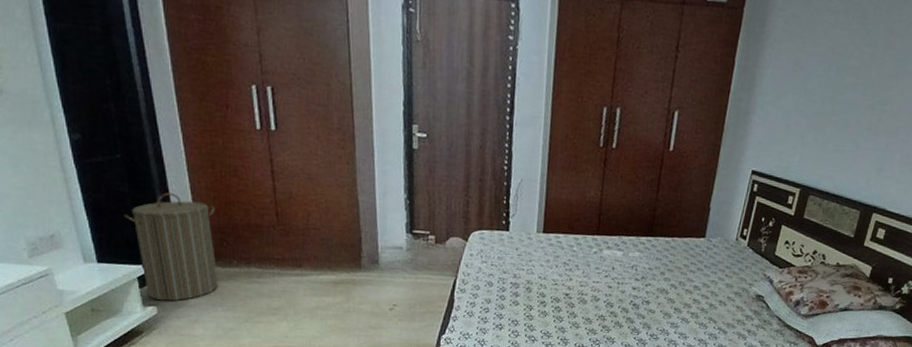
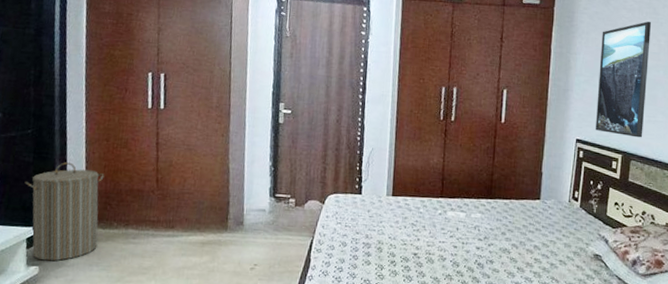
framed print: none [775,28,858,170] -> present [596,21,652,138]

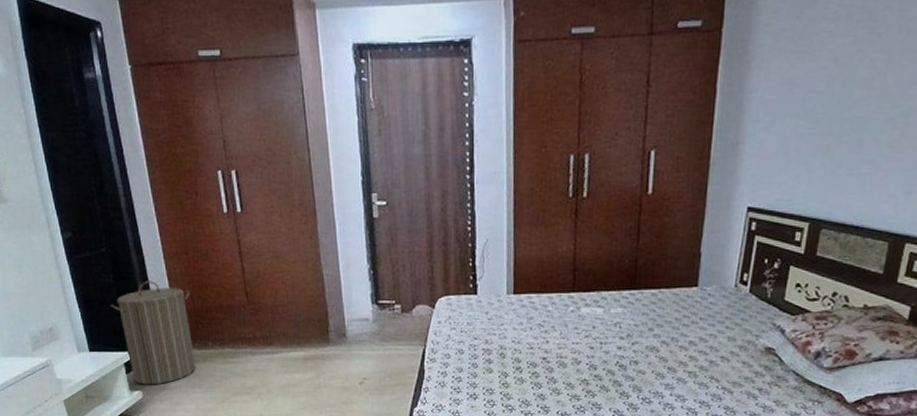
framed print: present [596,21,652,138] -> none [775,34,865,199]

